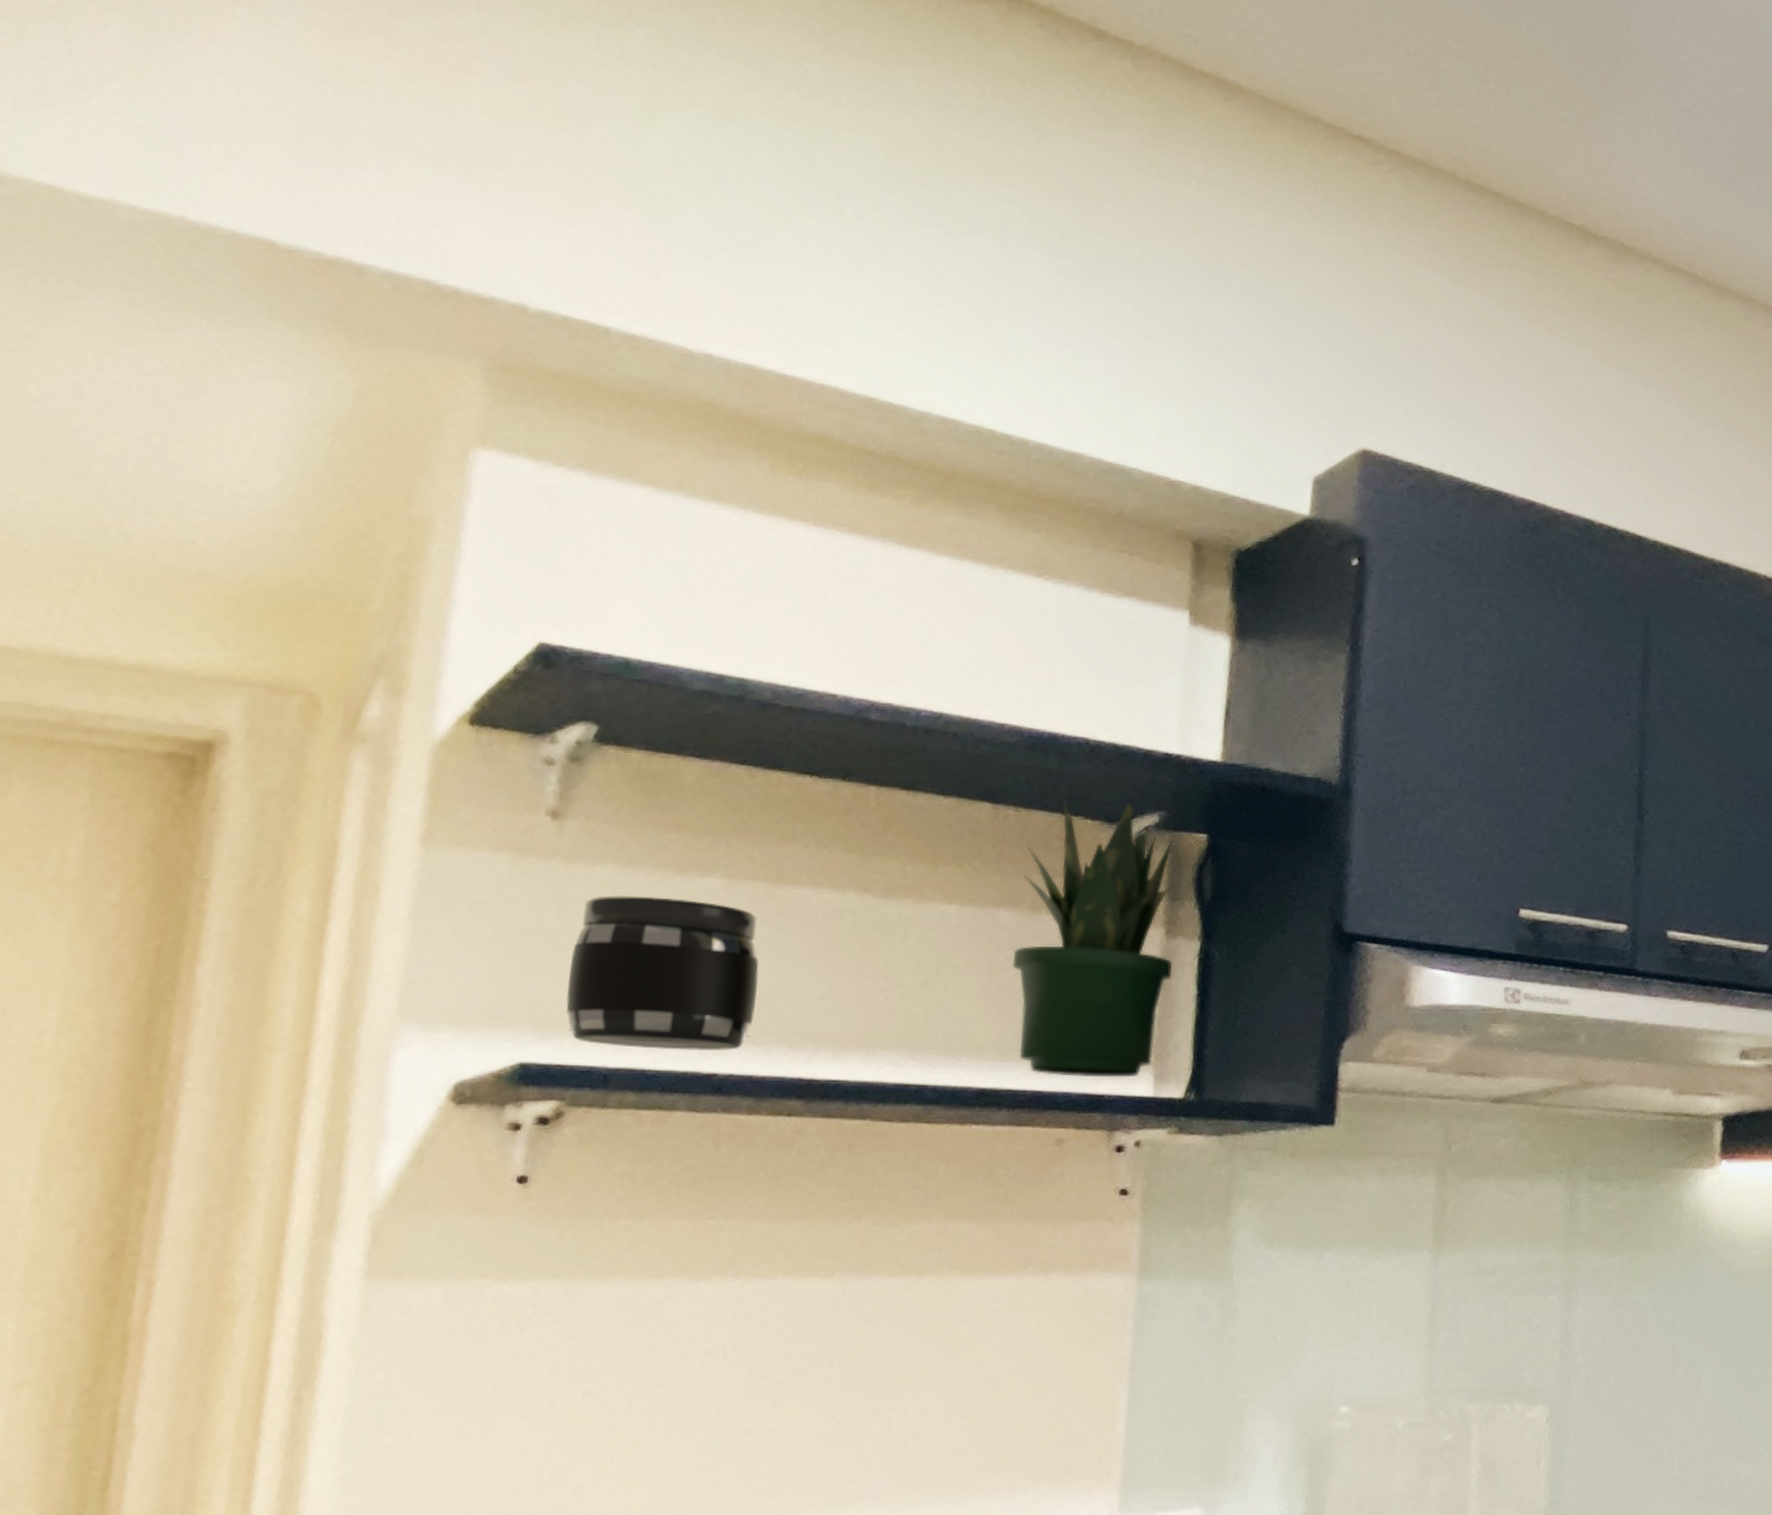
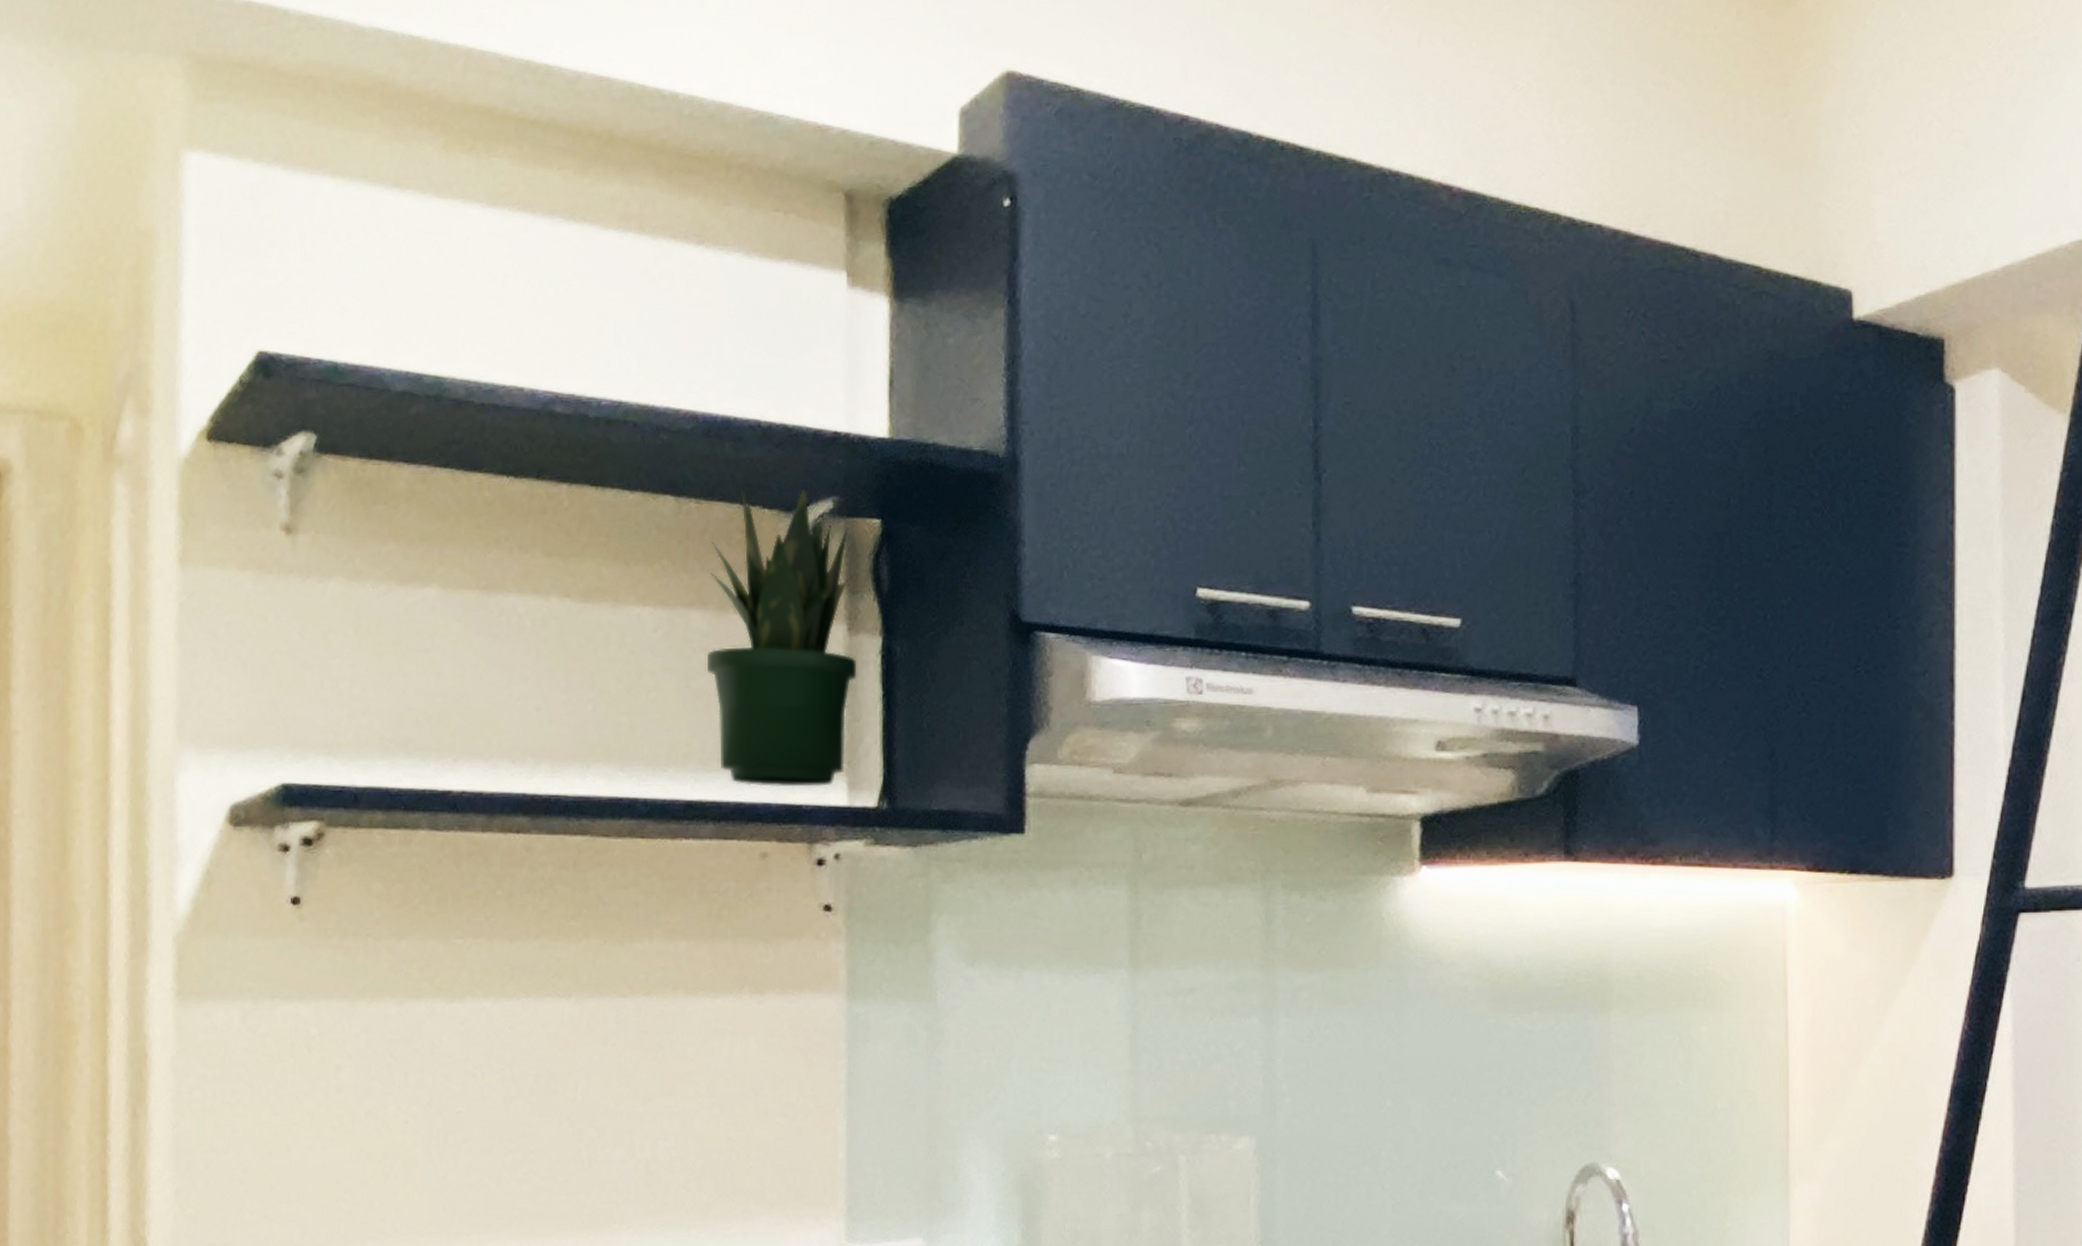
jar: present [566,896,760,1051] -> none [315,609,480,768]

